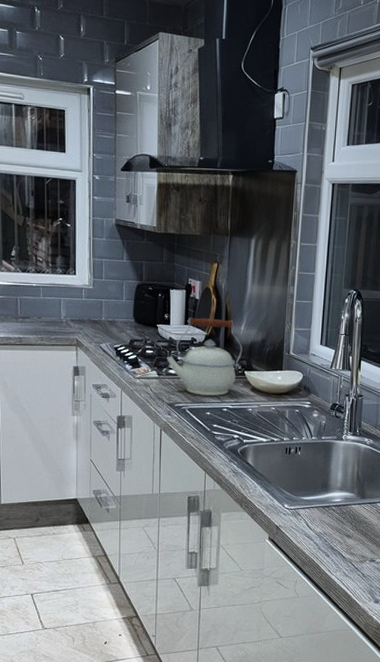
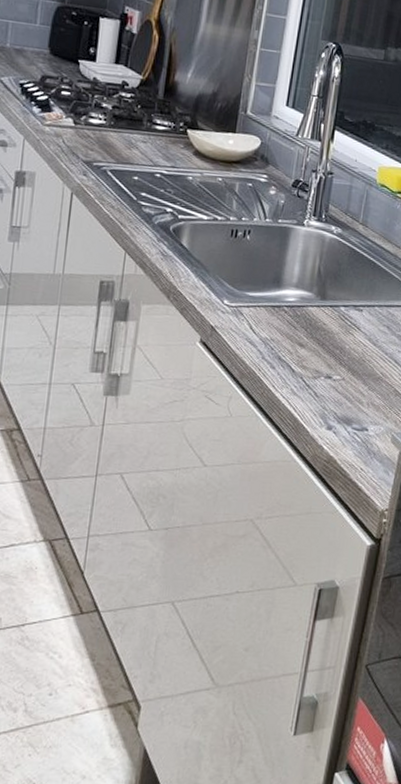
kettle: present [166,317,243,396] -> none [87,55,188,158]

